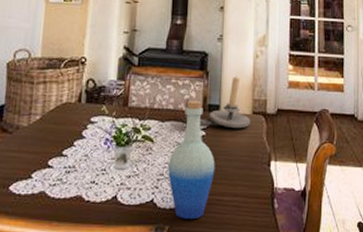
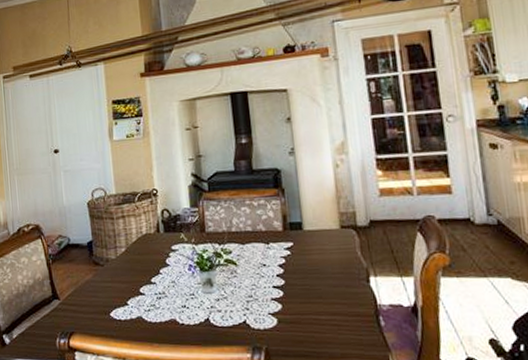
bottle: present [168,101,215,220] -> none [255,220,307,340]
candlestick: present [185,75,251,129] -> none [263,189,340,246]

